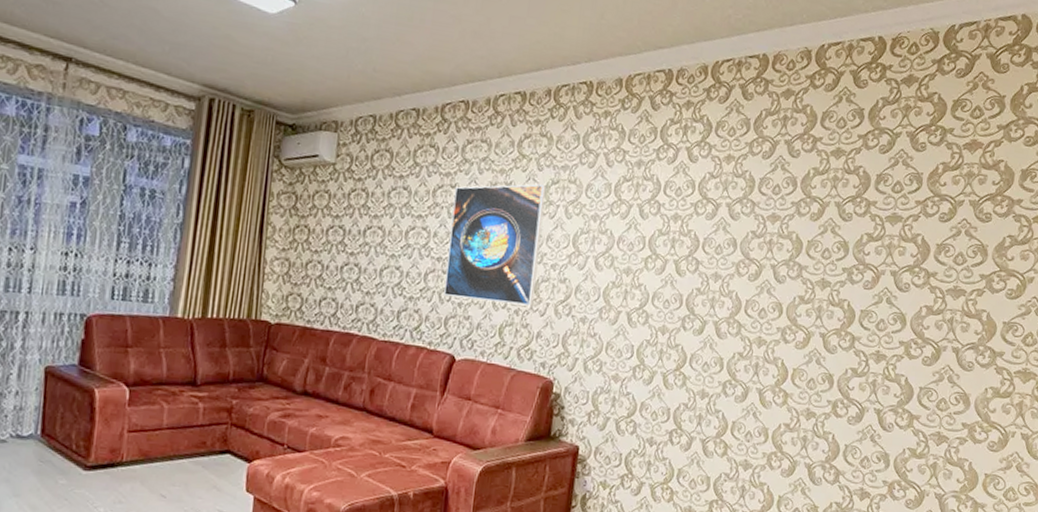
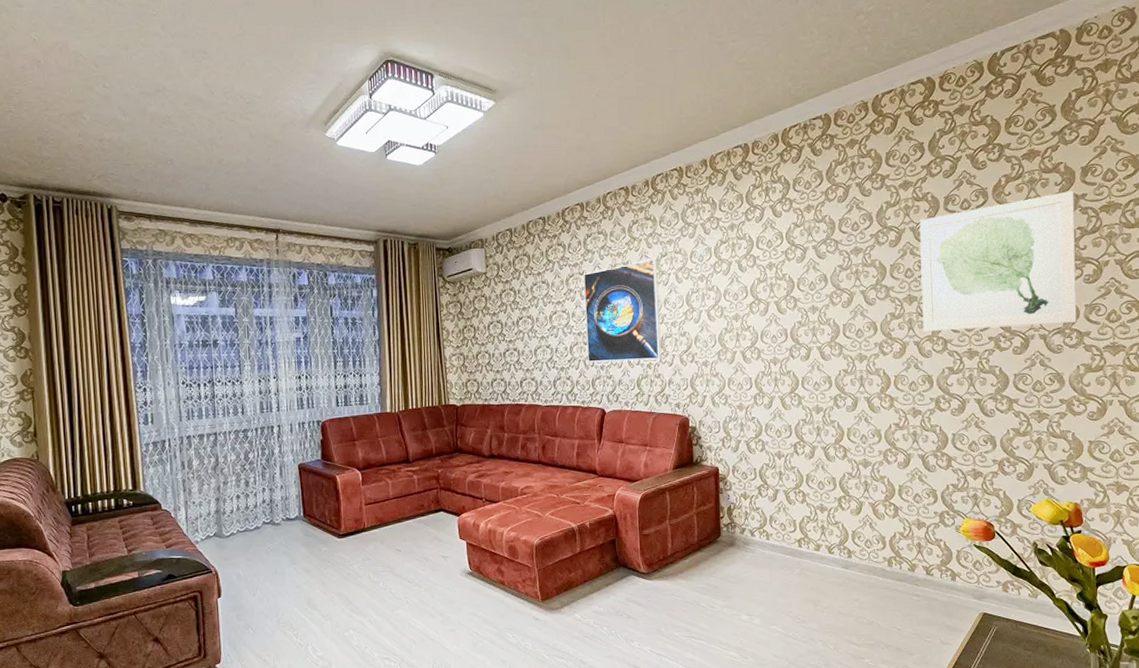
wall art: none [832,193,1011,340] -> present [919,190,1077,332]

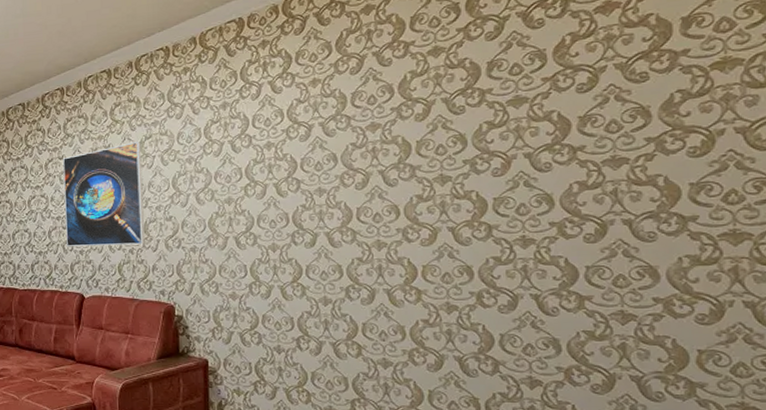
wall art: present [919,190,1077,332] -> none [454,46,677,217]

